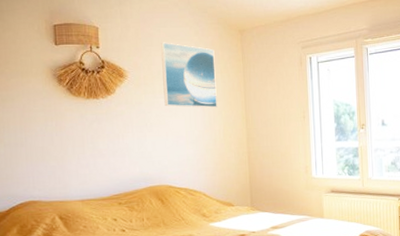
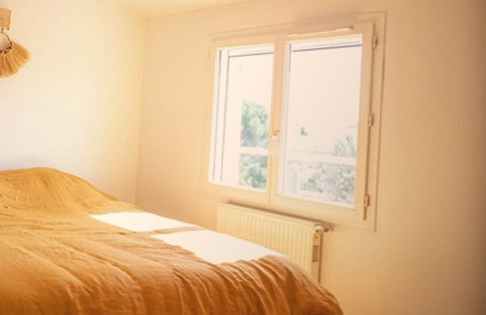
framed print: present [161,42,217,108] -> none [61,27,117,96]

